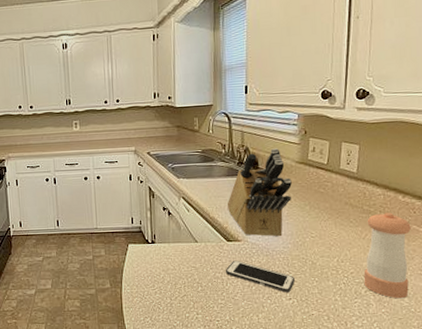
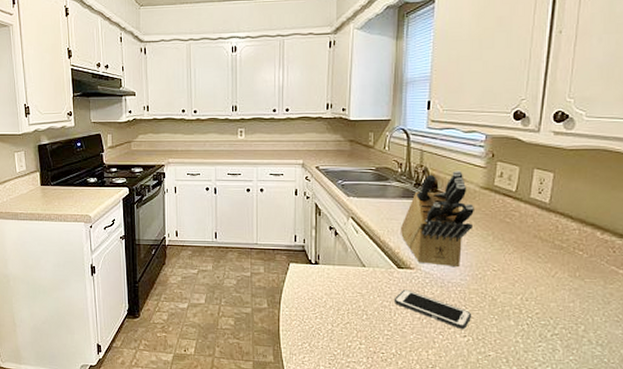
pepper shaker: present [363,212,411,299] -> none [550,250,609,347]

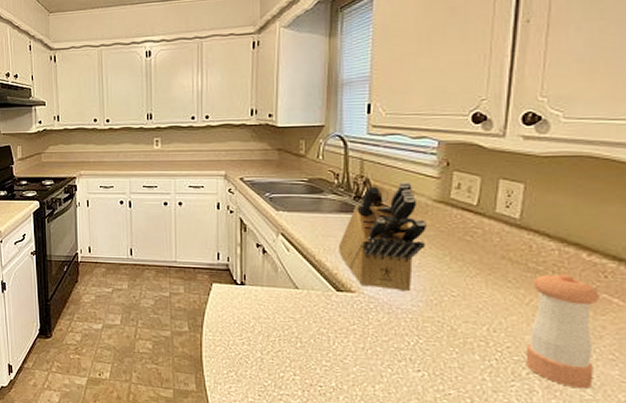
cell phone: present [393,289,471,329] -> none [332,315,426,362]
pepper shaker: none [550,250,609,347] -> present [525,274,599,389]

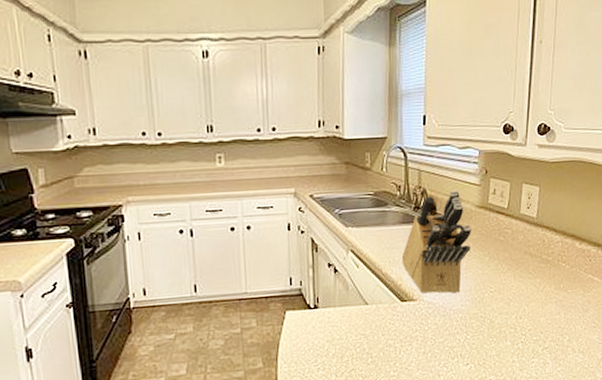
pepper shaker: present [525,274,599,389] -> none [541,261,586,355]

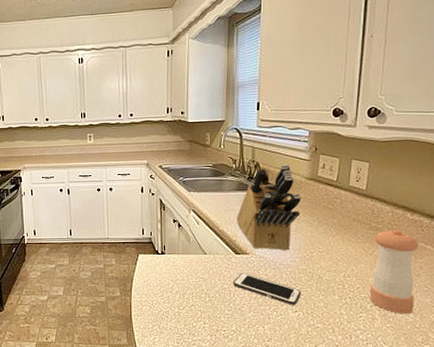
cell phone: none [398,323,472,357] -> present [232,272,301,305]
pepper shaker: none [541,261,586,355] -> present [369,230,418,314]

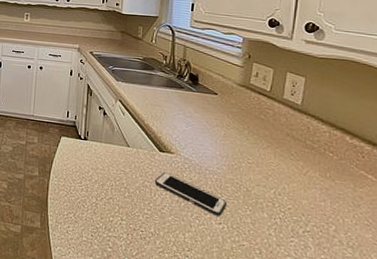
knife block: present [236,164,301,251] -> none [162,67,231,157]
pepper shaker: present [369,230,418,314] -> none [302,151,358,248]

